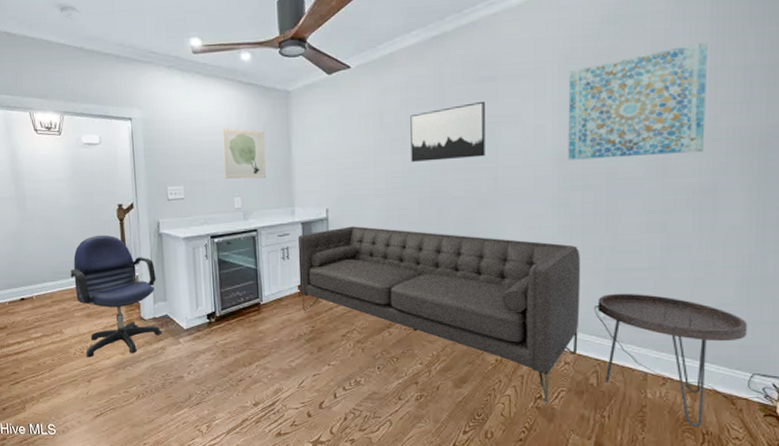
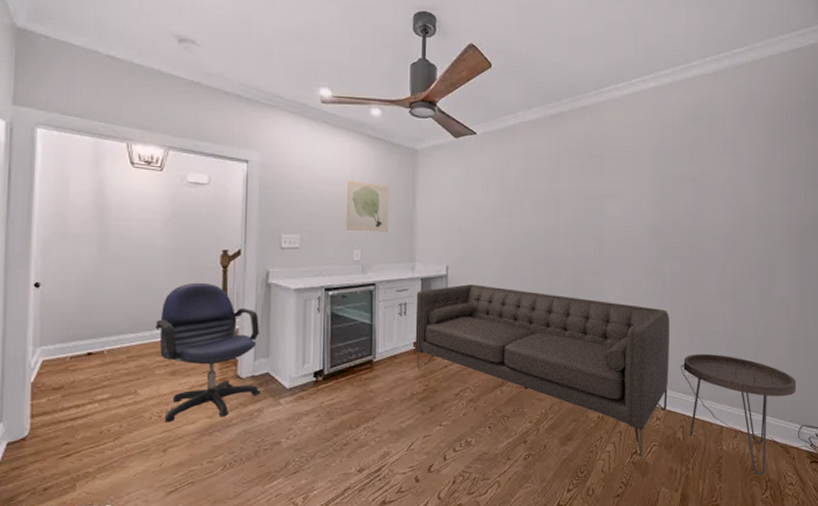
wall art: present [410,101,485,162] -> none [528,176,593,227]
wall art: present [568,42,707,160] -> none [660,145,763,234]

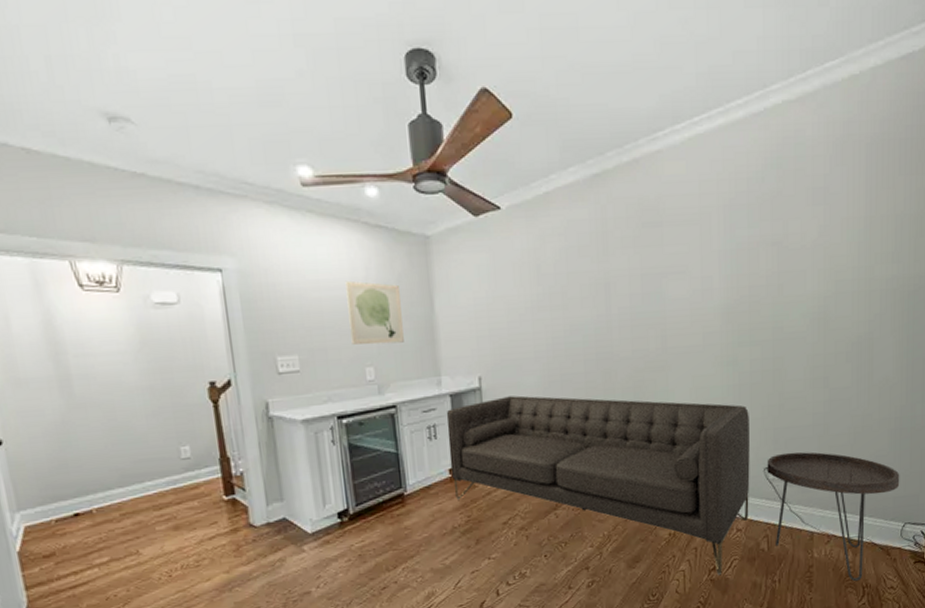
office chair: present [155,282,260,423] -> none [145,422,280,582]

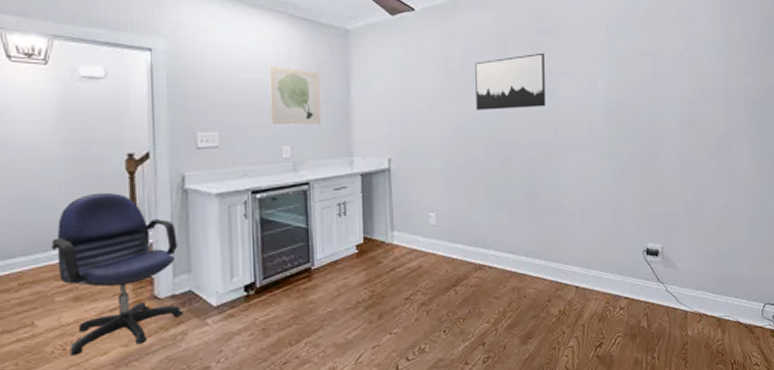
office chair: none [145,422,280,582] -> present [51,192,183,356]
sofa: present [446,395,750,576] -> none [356,177,631,352]
wall art: none [571,249,653,319] -> present [475,52,546,110]
side table: present [767,452,900,582] -> none [645,236,759,359]

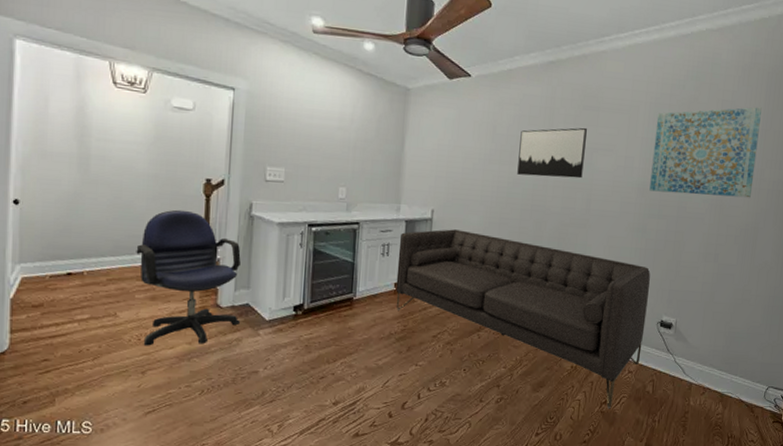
wall art: present [269,65,321,125] -> none [331,114,378,172]
sofa: none [356,177,631,352] -> present [396,229,651,409]
wall art: none [615,13,721,112] -> present [649,107,762,198]

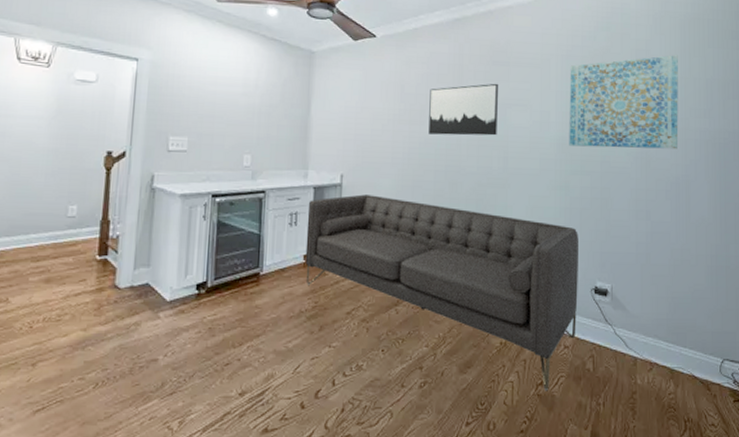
office chair: present [136,209,241,346] -> none [32,184,141,334]

